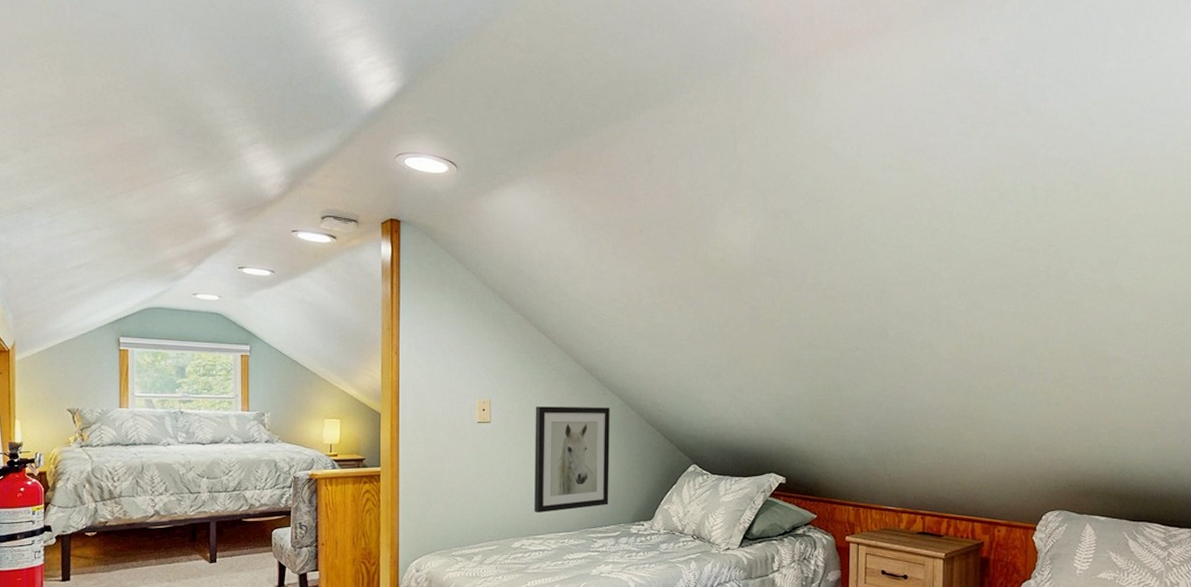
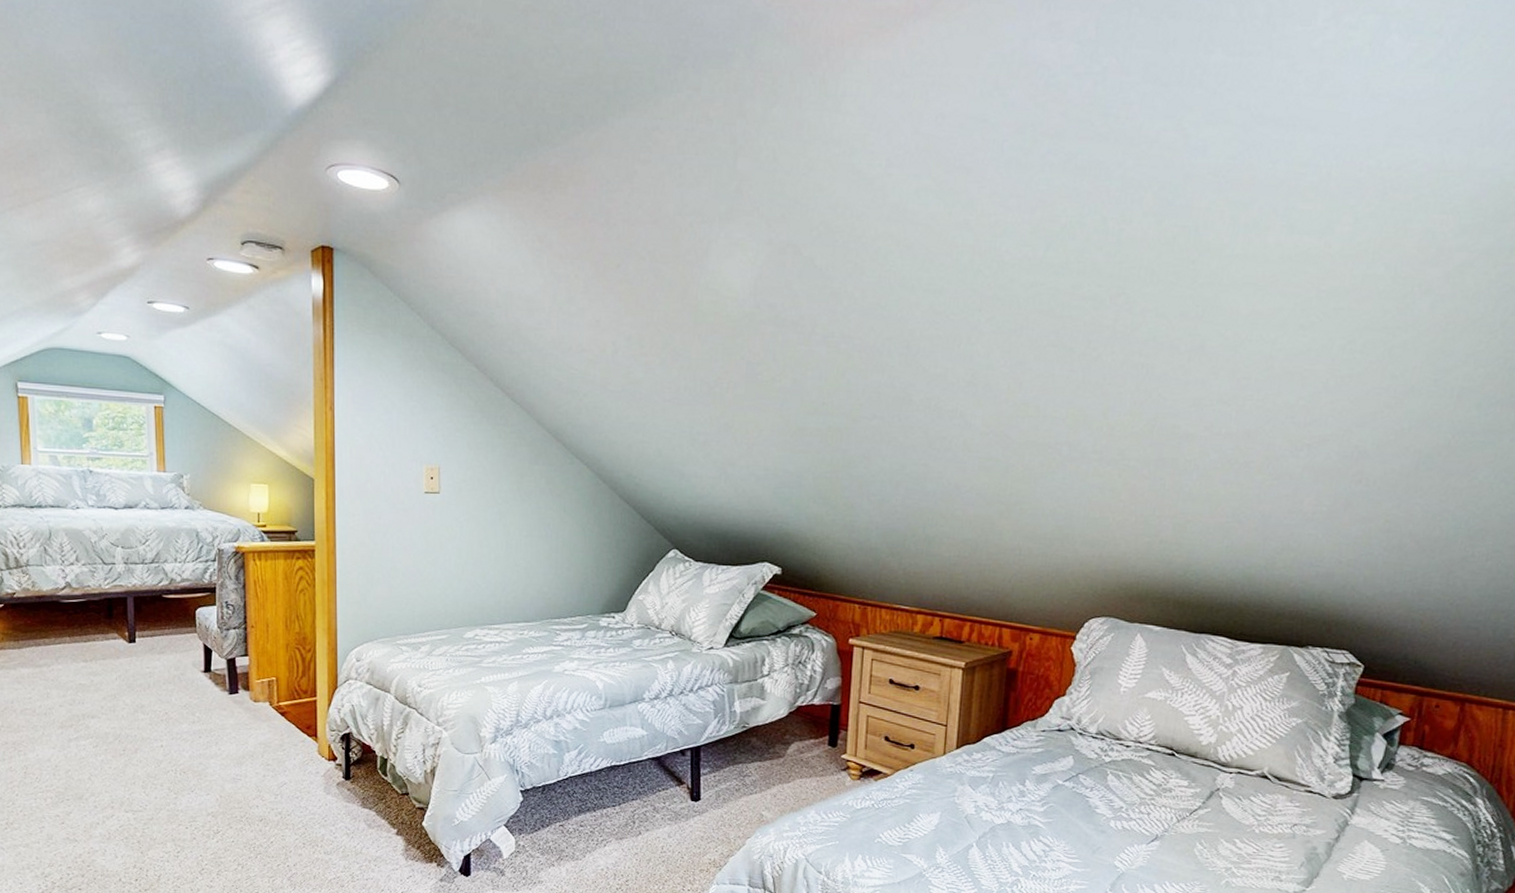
wall art: present [534,406,610,513] -> none [489,475,578,599]

